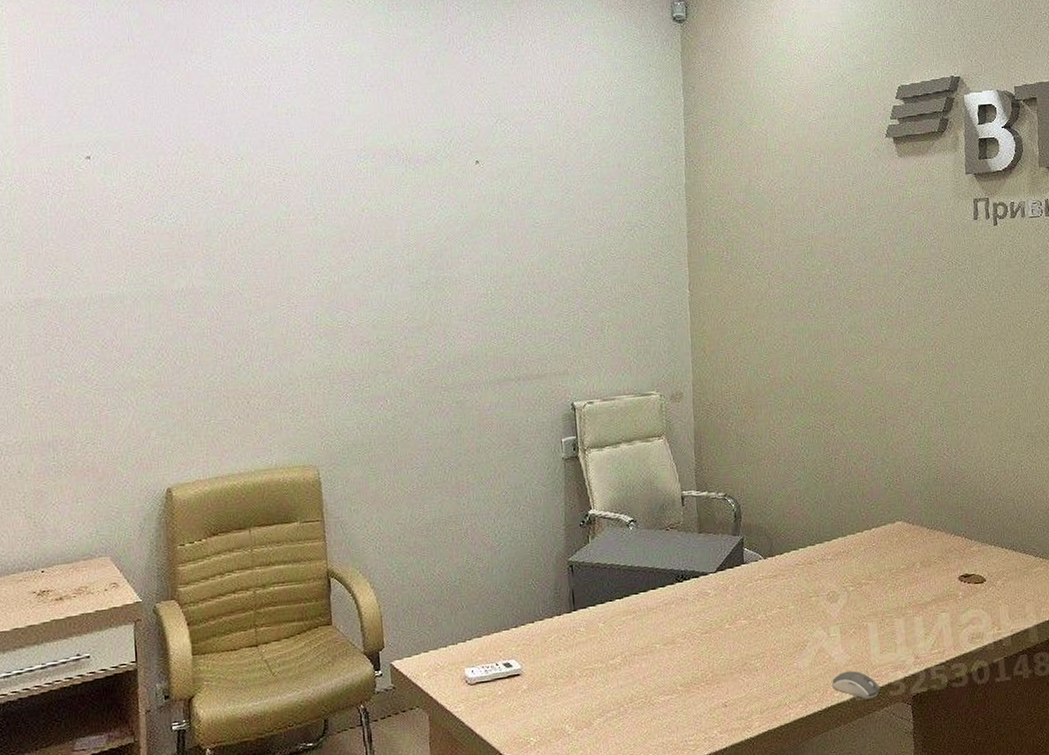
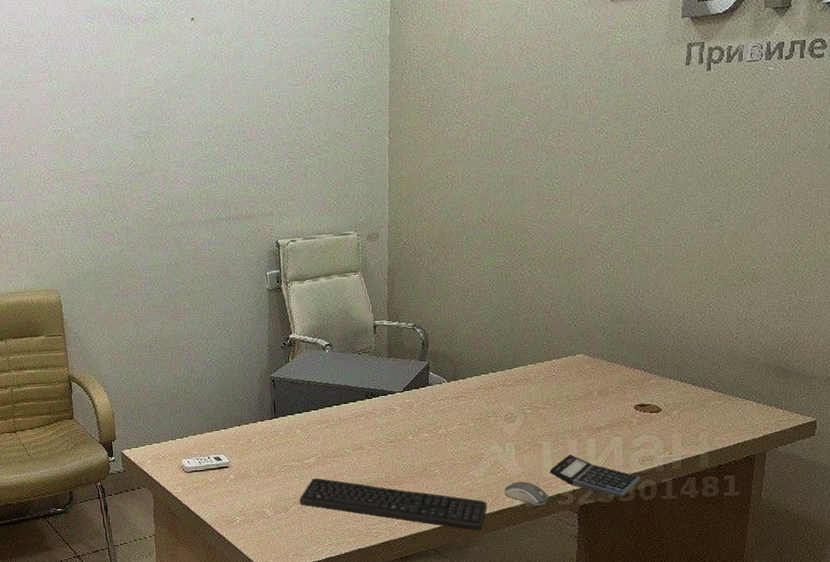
computer keyboard: none [604,681,815,734] -> present [299,477,487,531]
calculator: none [878,635,973,684] -> present [549,454,641,498]

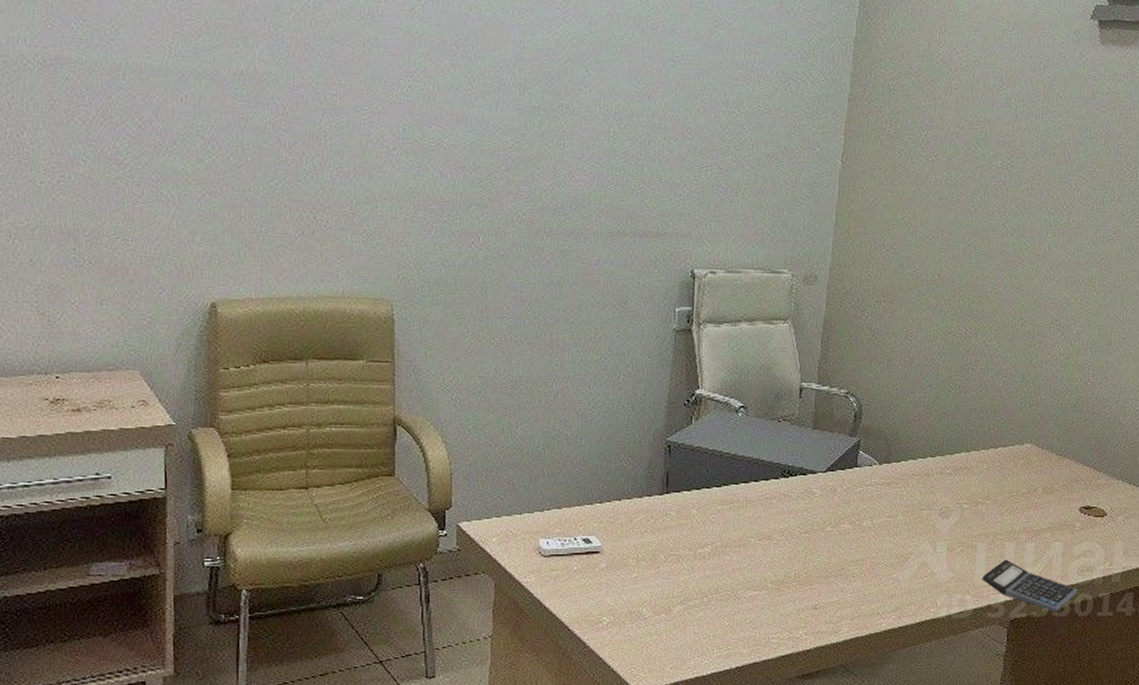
computer keyboard: present [299,477,487,531] -> none [685,572,909,645]
computer mouse: present [504,481,549,506] -> none [930,588,978,618]

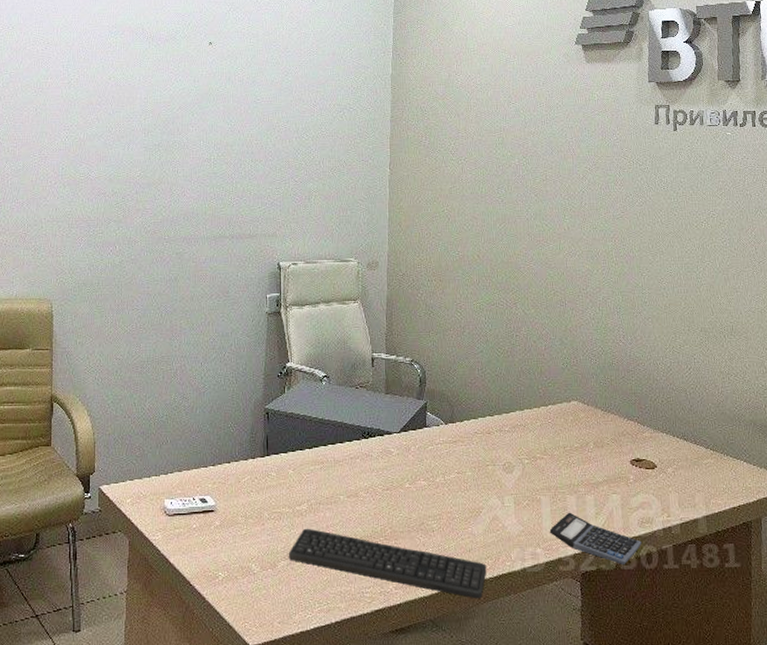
computer keyboard: none [685,572,909,645] -> present [288,528,487,599]

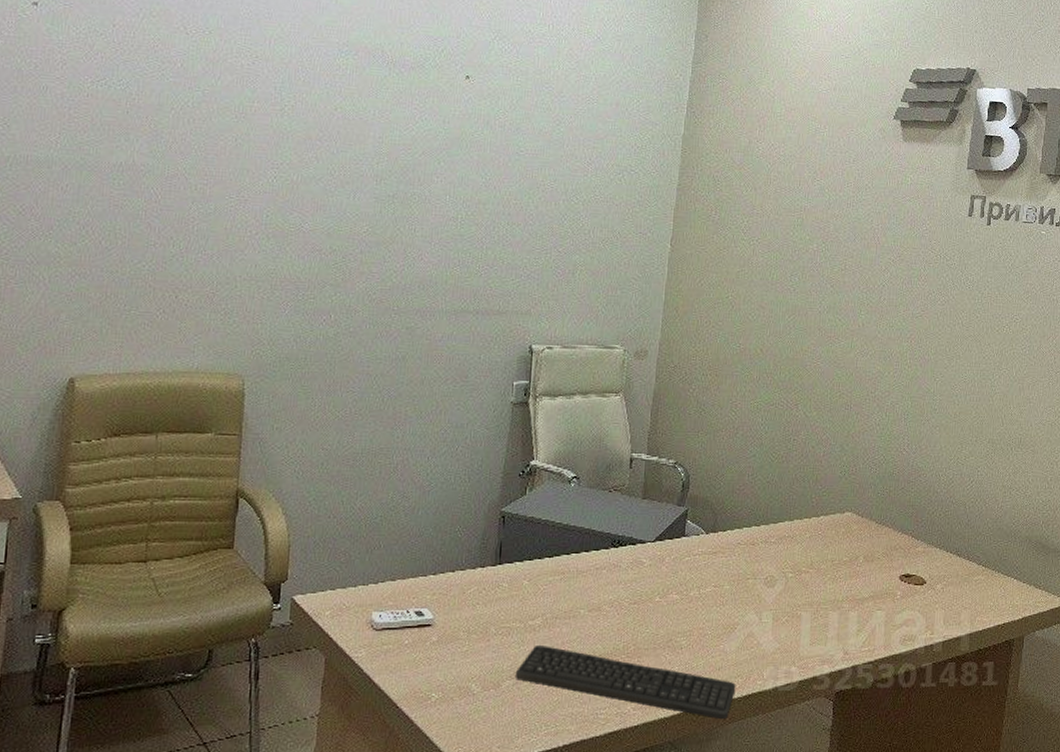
calculator: present [549,512,642,566] -> none [807,629,901,684]

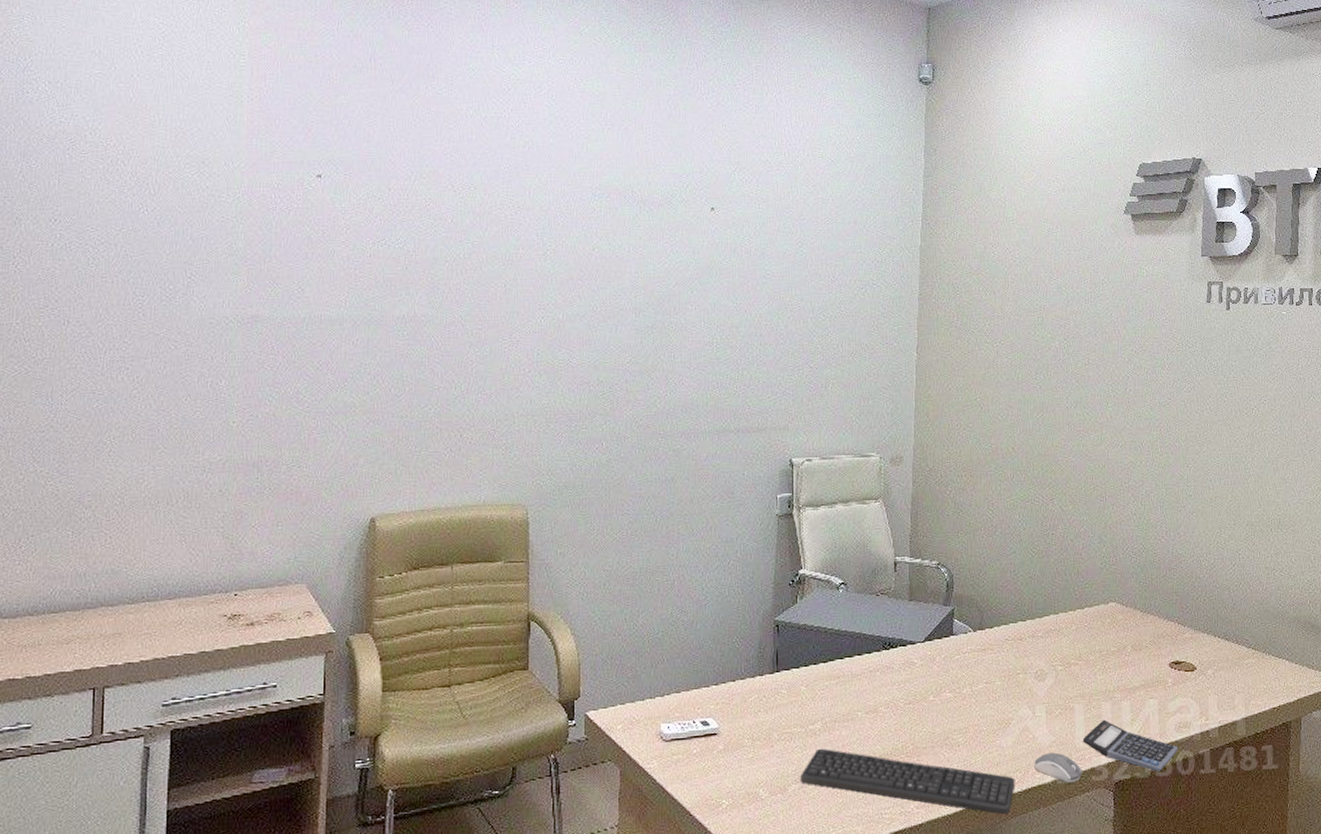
computer mouse: none [756,659,804,691] -> present [1034,752,1082,783]
calculator: none [807,629,901,684] -> present [1082,719,1178,773]

